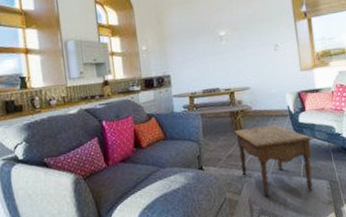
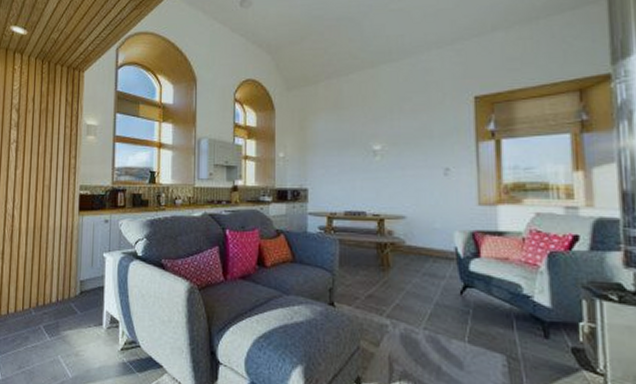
side table: present [234,125,314,197] -> none [379,265,489,364]

